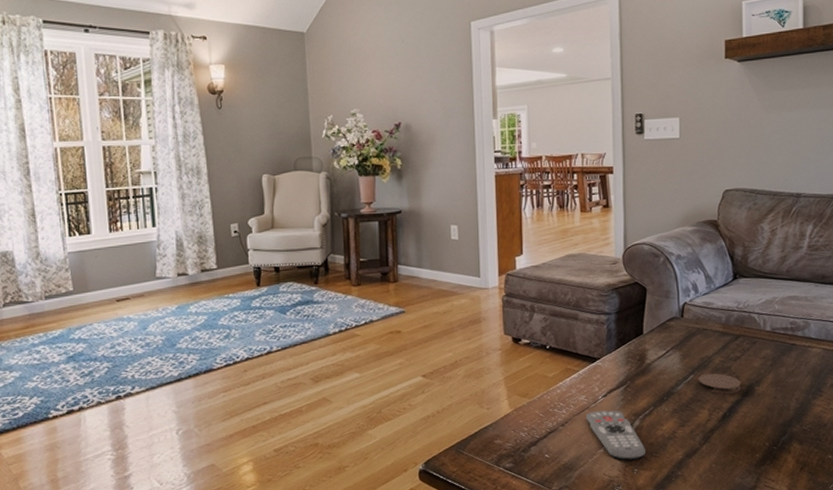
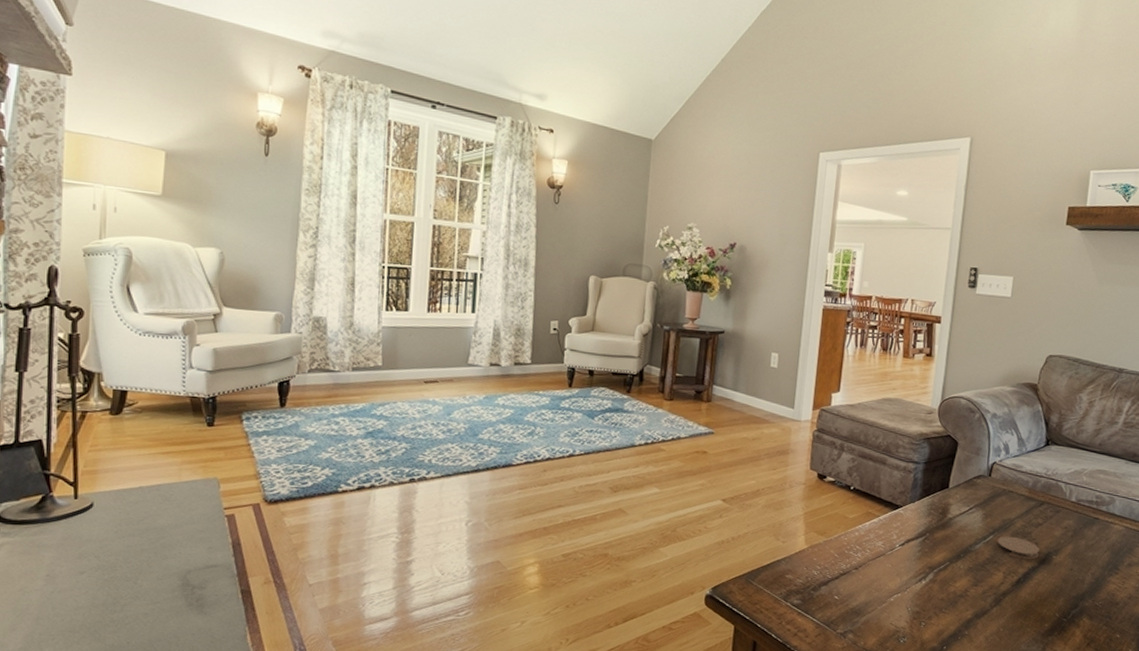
remote control: present [586,410,646,460] -> none [880,559,936,613]

